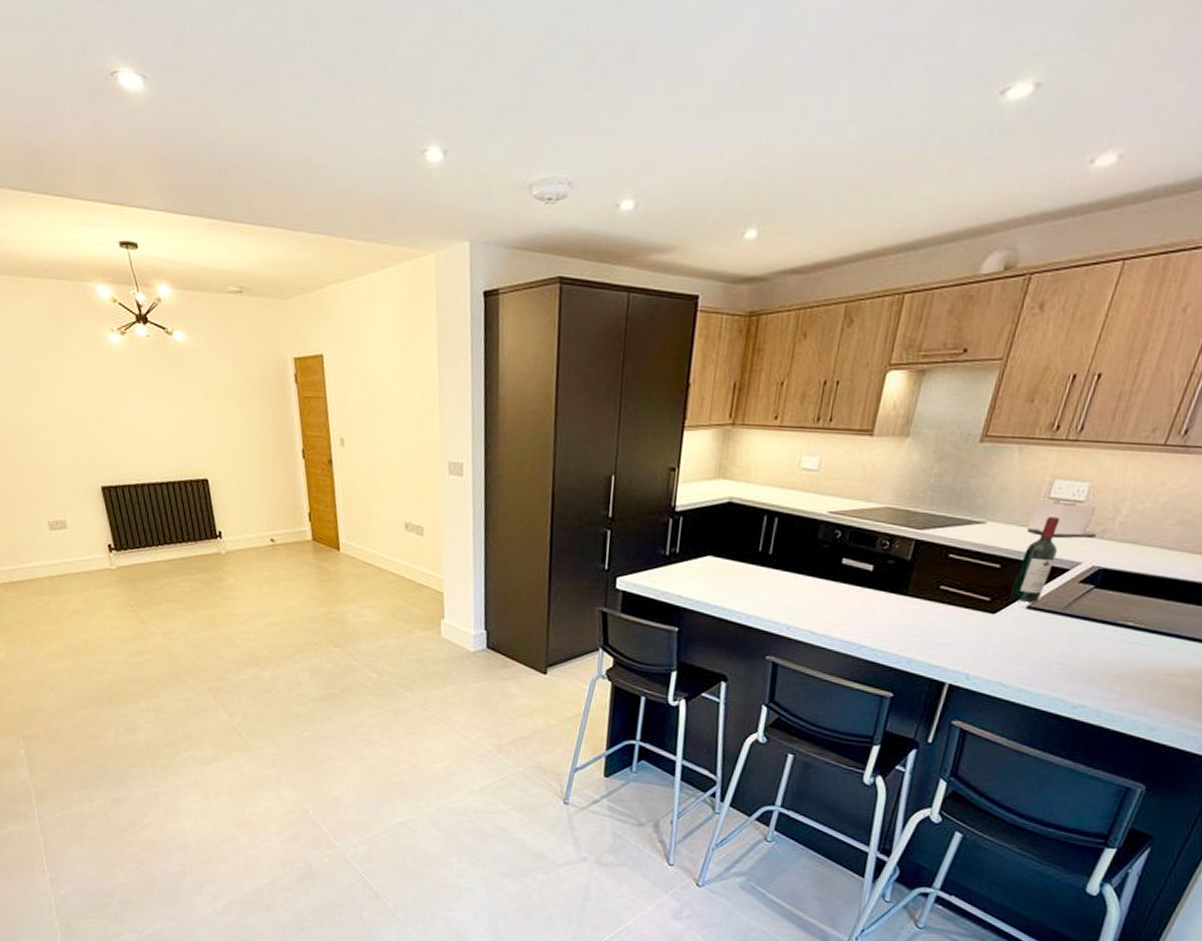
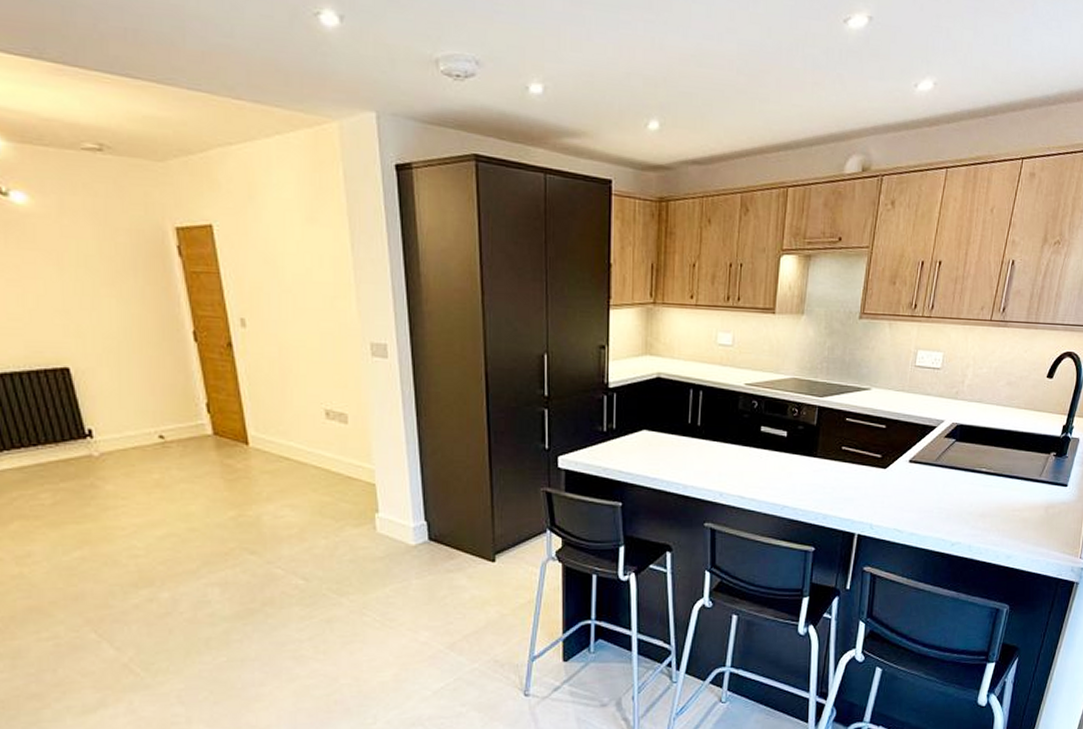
wine bottle: present [1009,517,1060,602] -> none [895,382,927,456]
toaster: present [1027,500,1100,539] -> none [902,368,954,400]

